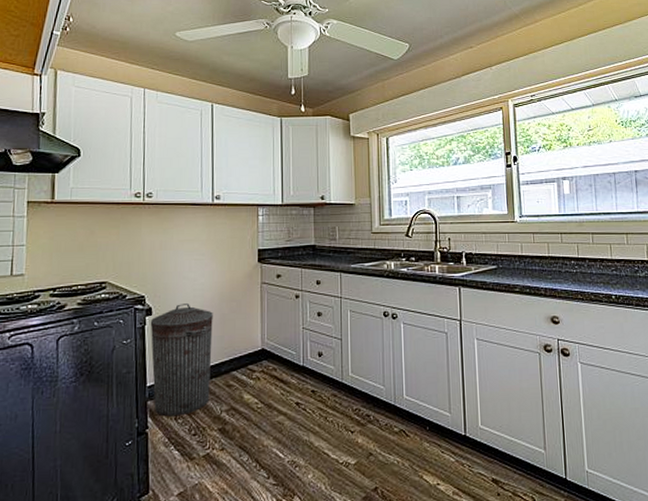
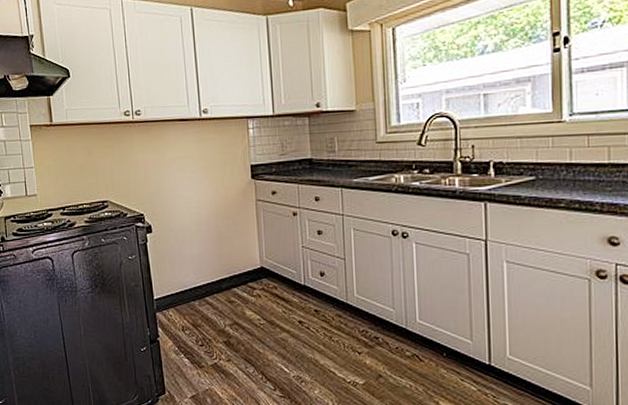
trash can: present [150,304,213,417] -> none [151,221,213,328]

